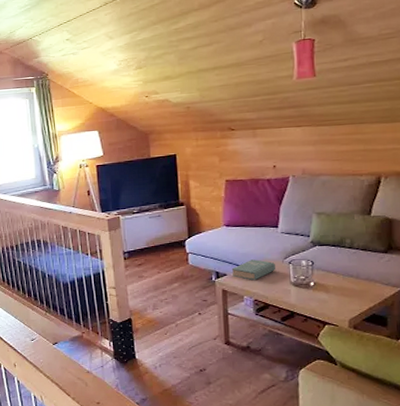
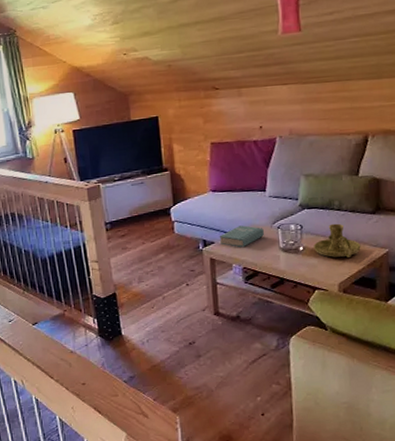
candle holder: none [325,261,372,294] -> present [314,223,361,257]

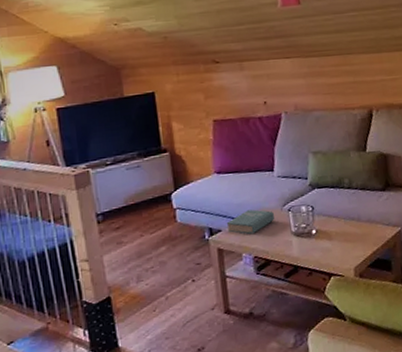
candle holder: present [314,223,361,257] -> none [326,202,374,240]

